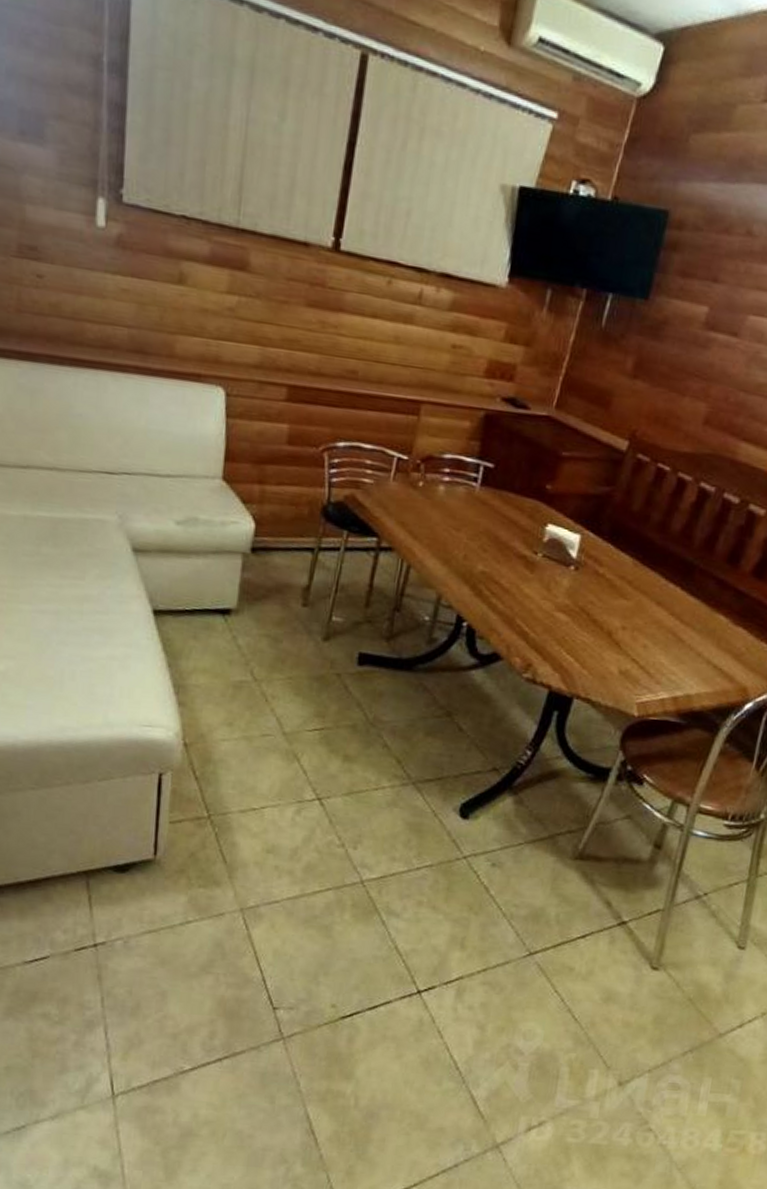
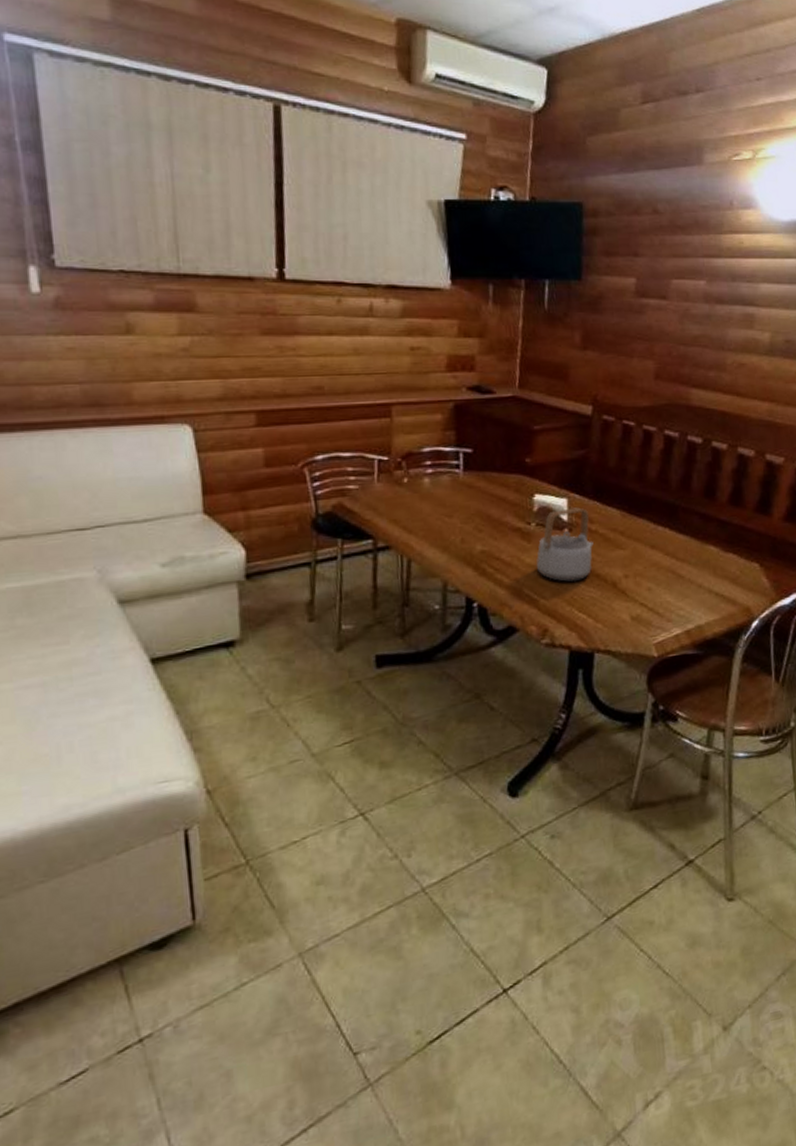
teapot: none [533,545,599,622] -> present [536,507,594,582]

